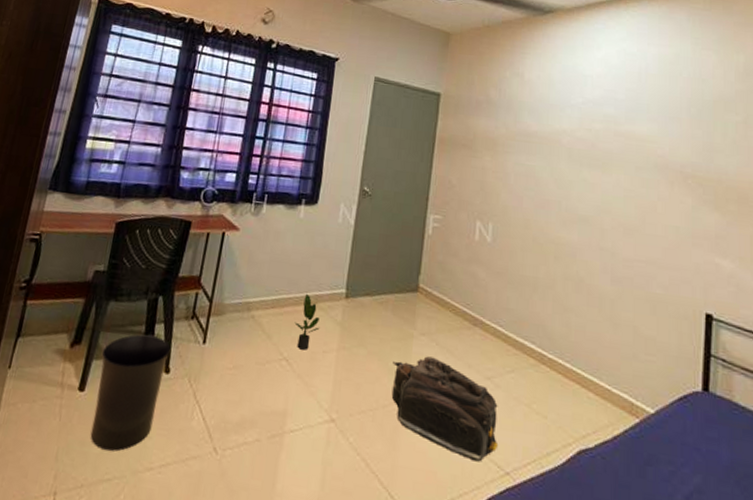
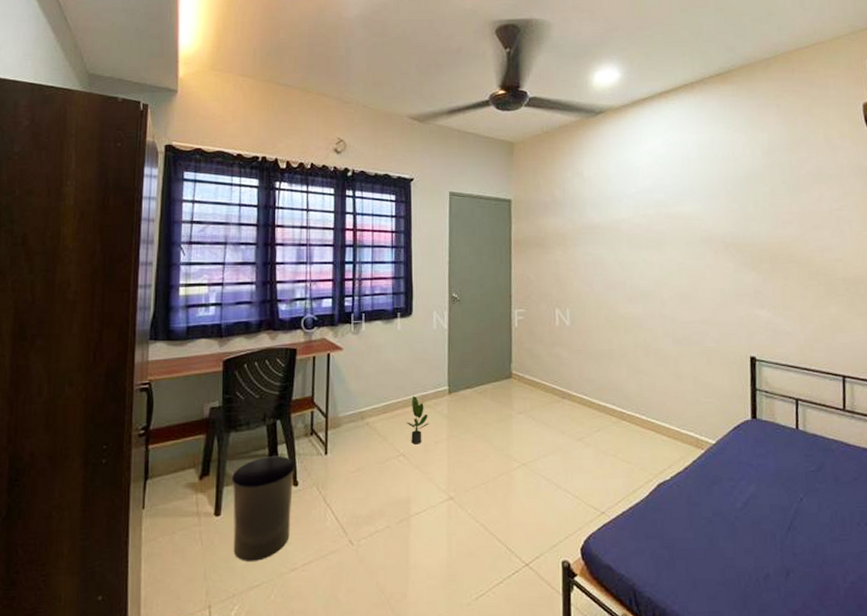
duffel bag: present [391,356,499,462] -> none [497,430,594,508]

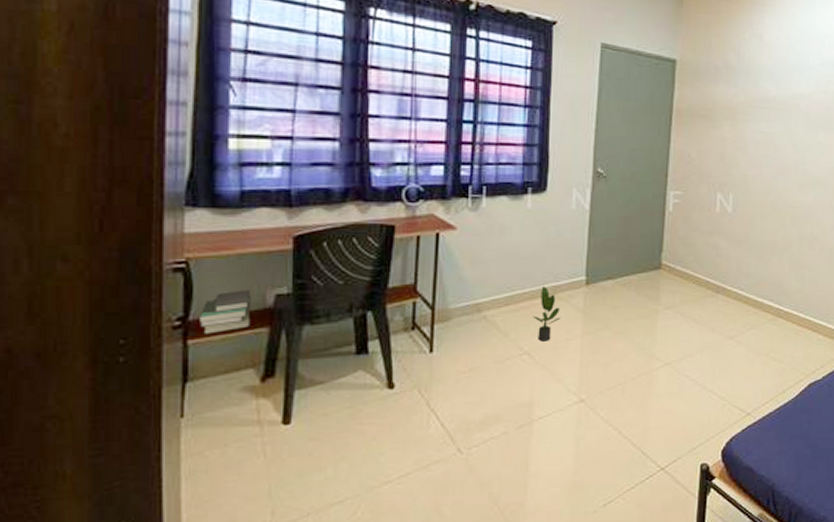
books: none [157,404,193,441] -> present [200,290,251,335]
waste bin: present [231,456,295,561] -> none [304,354,391,475]

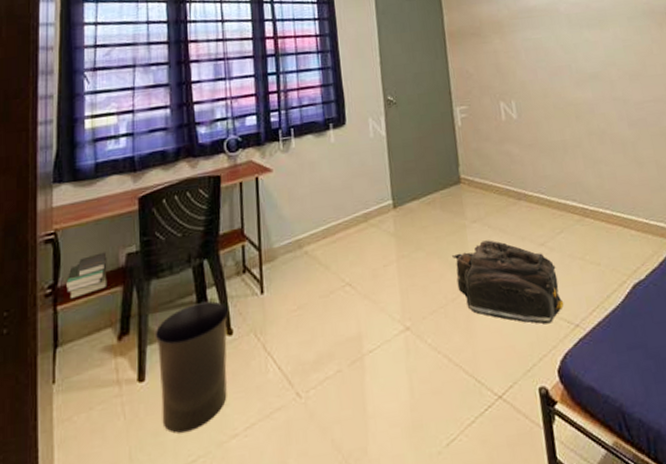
waste bin: none [304,354,391,475] -> present [155,301,228,433]
potted plant: present [533,285,561,341] -> none [349,214,375,271]
duffel bag: none [639,327,741,410] -> present [452,240,564,324]

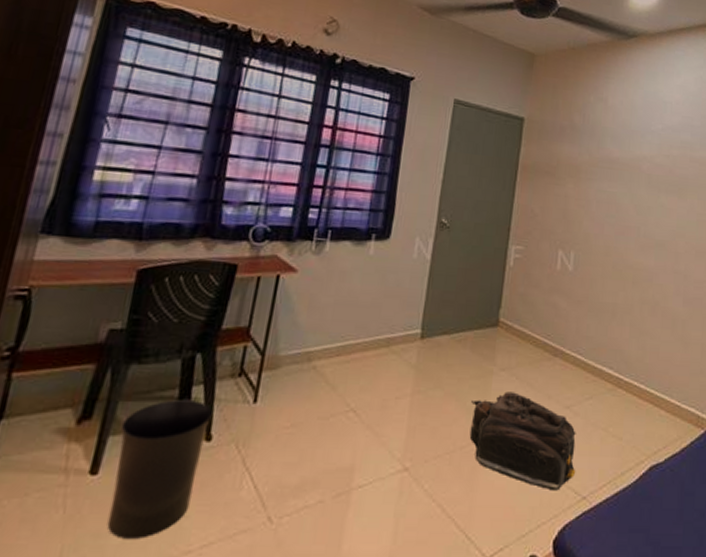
books: present [66,252,108,299] -> none [28,322,85,368]

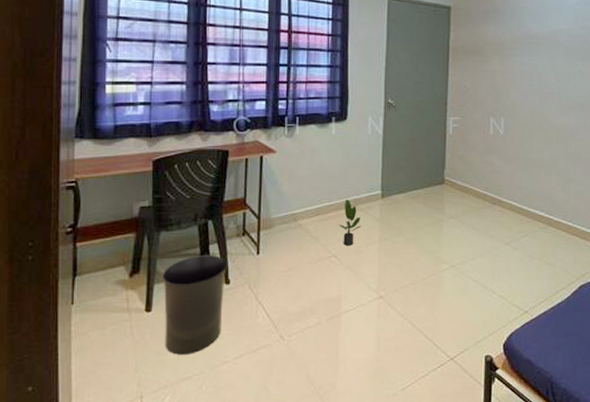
potted plant: none [363,336,392,398] -> present [338,198,362,246]
duffel bag: present [469,391,576,491] -> none [428,234,518,308]

